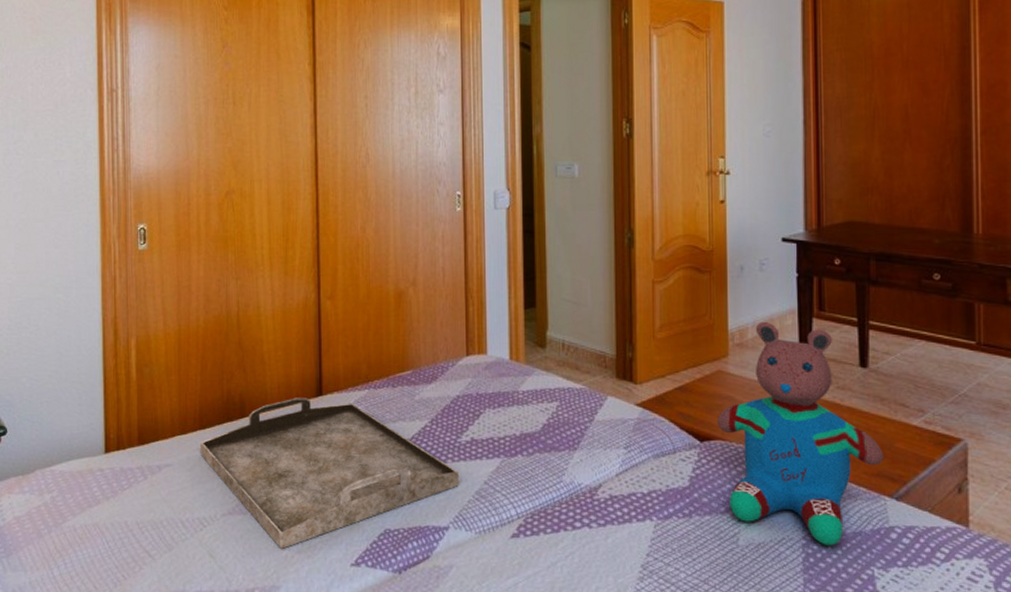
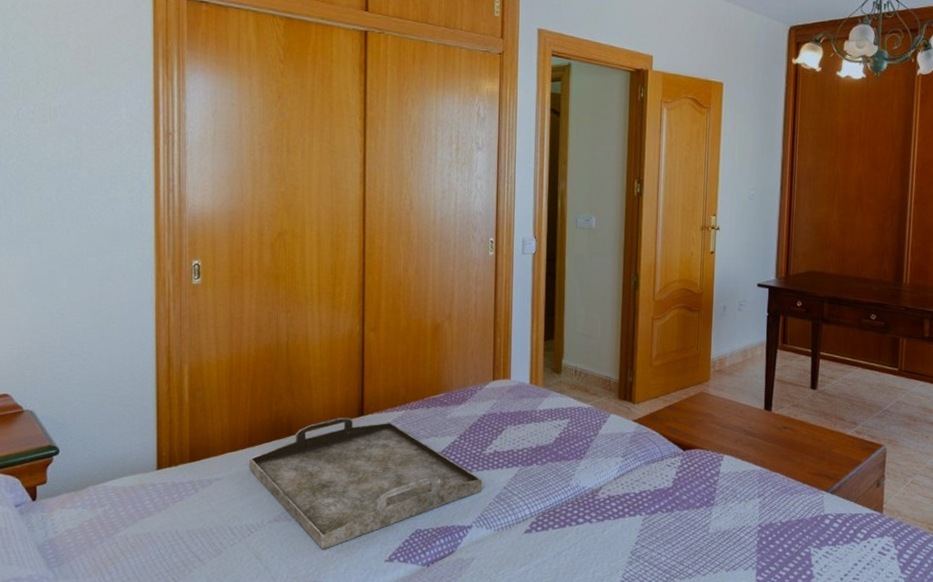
teddy bear: present [716,321,883,546] -> none [697,352,824,531]

